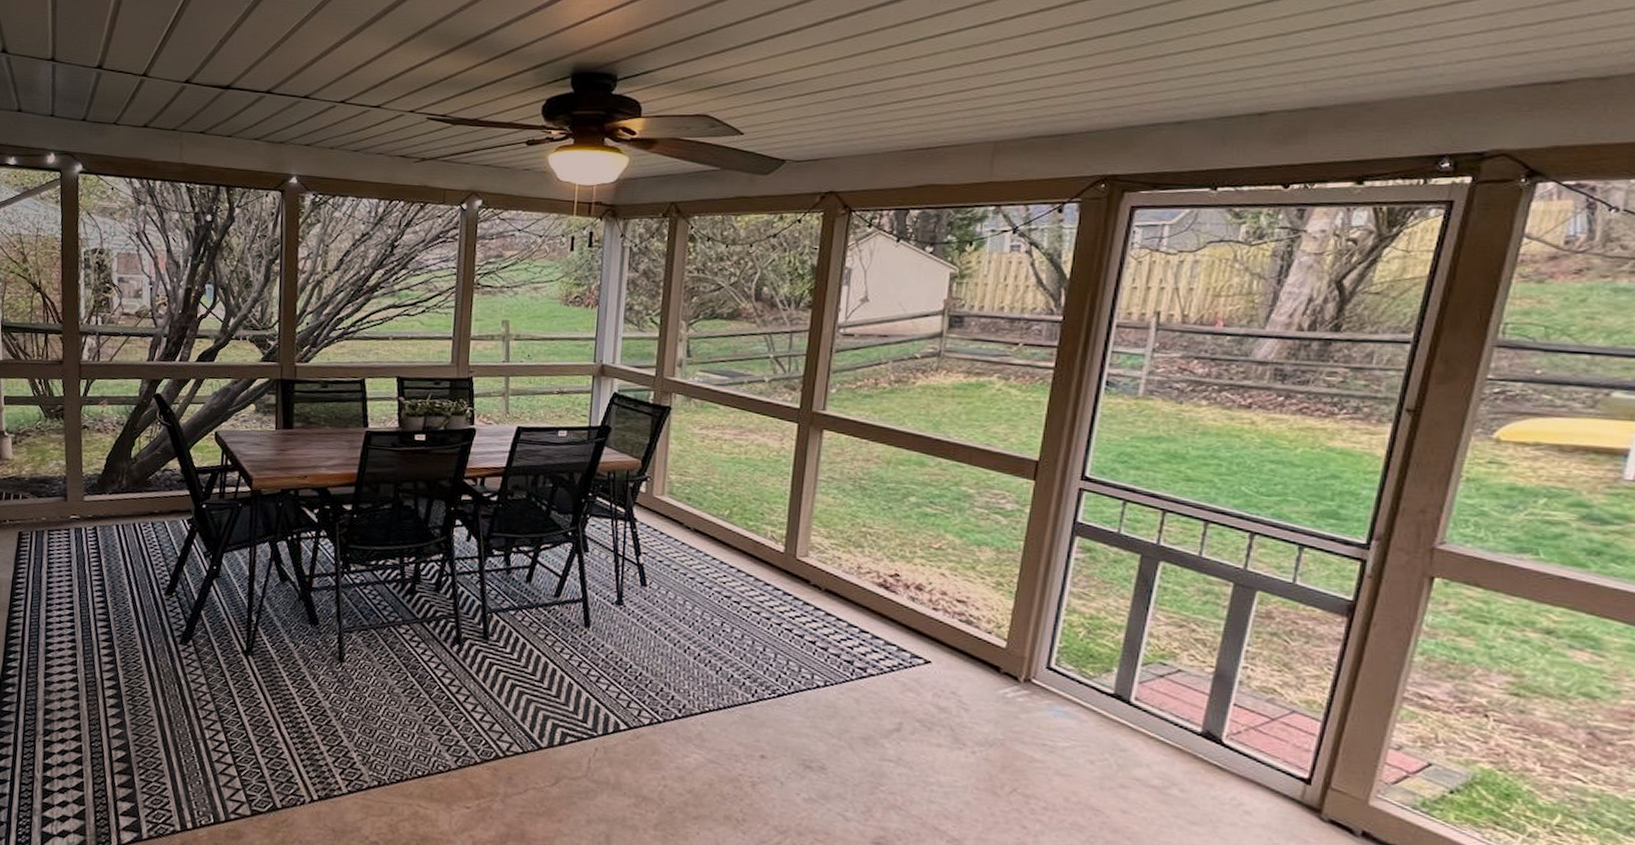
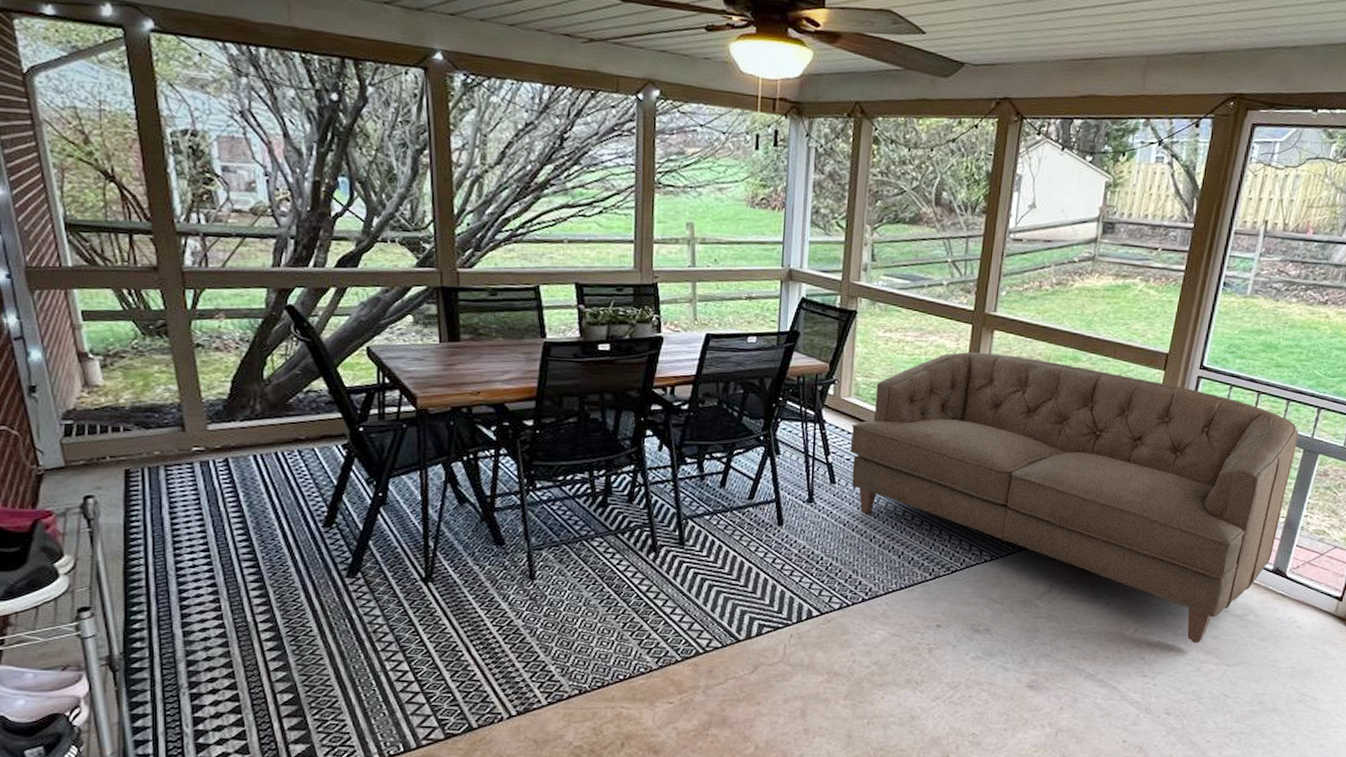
sofa: none [662,452,1225,817] -> present [850,352,1299,644]

